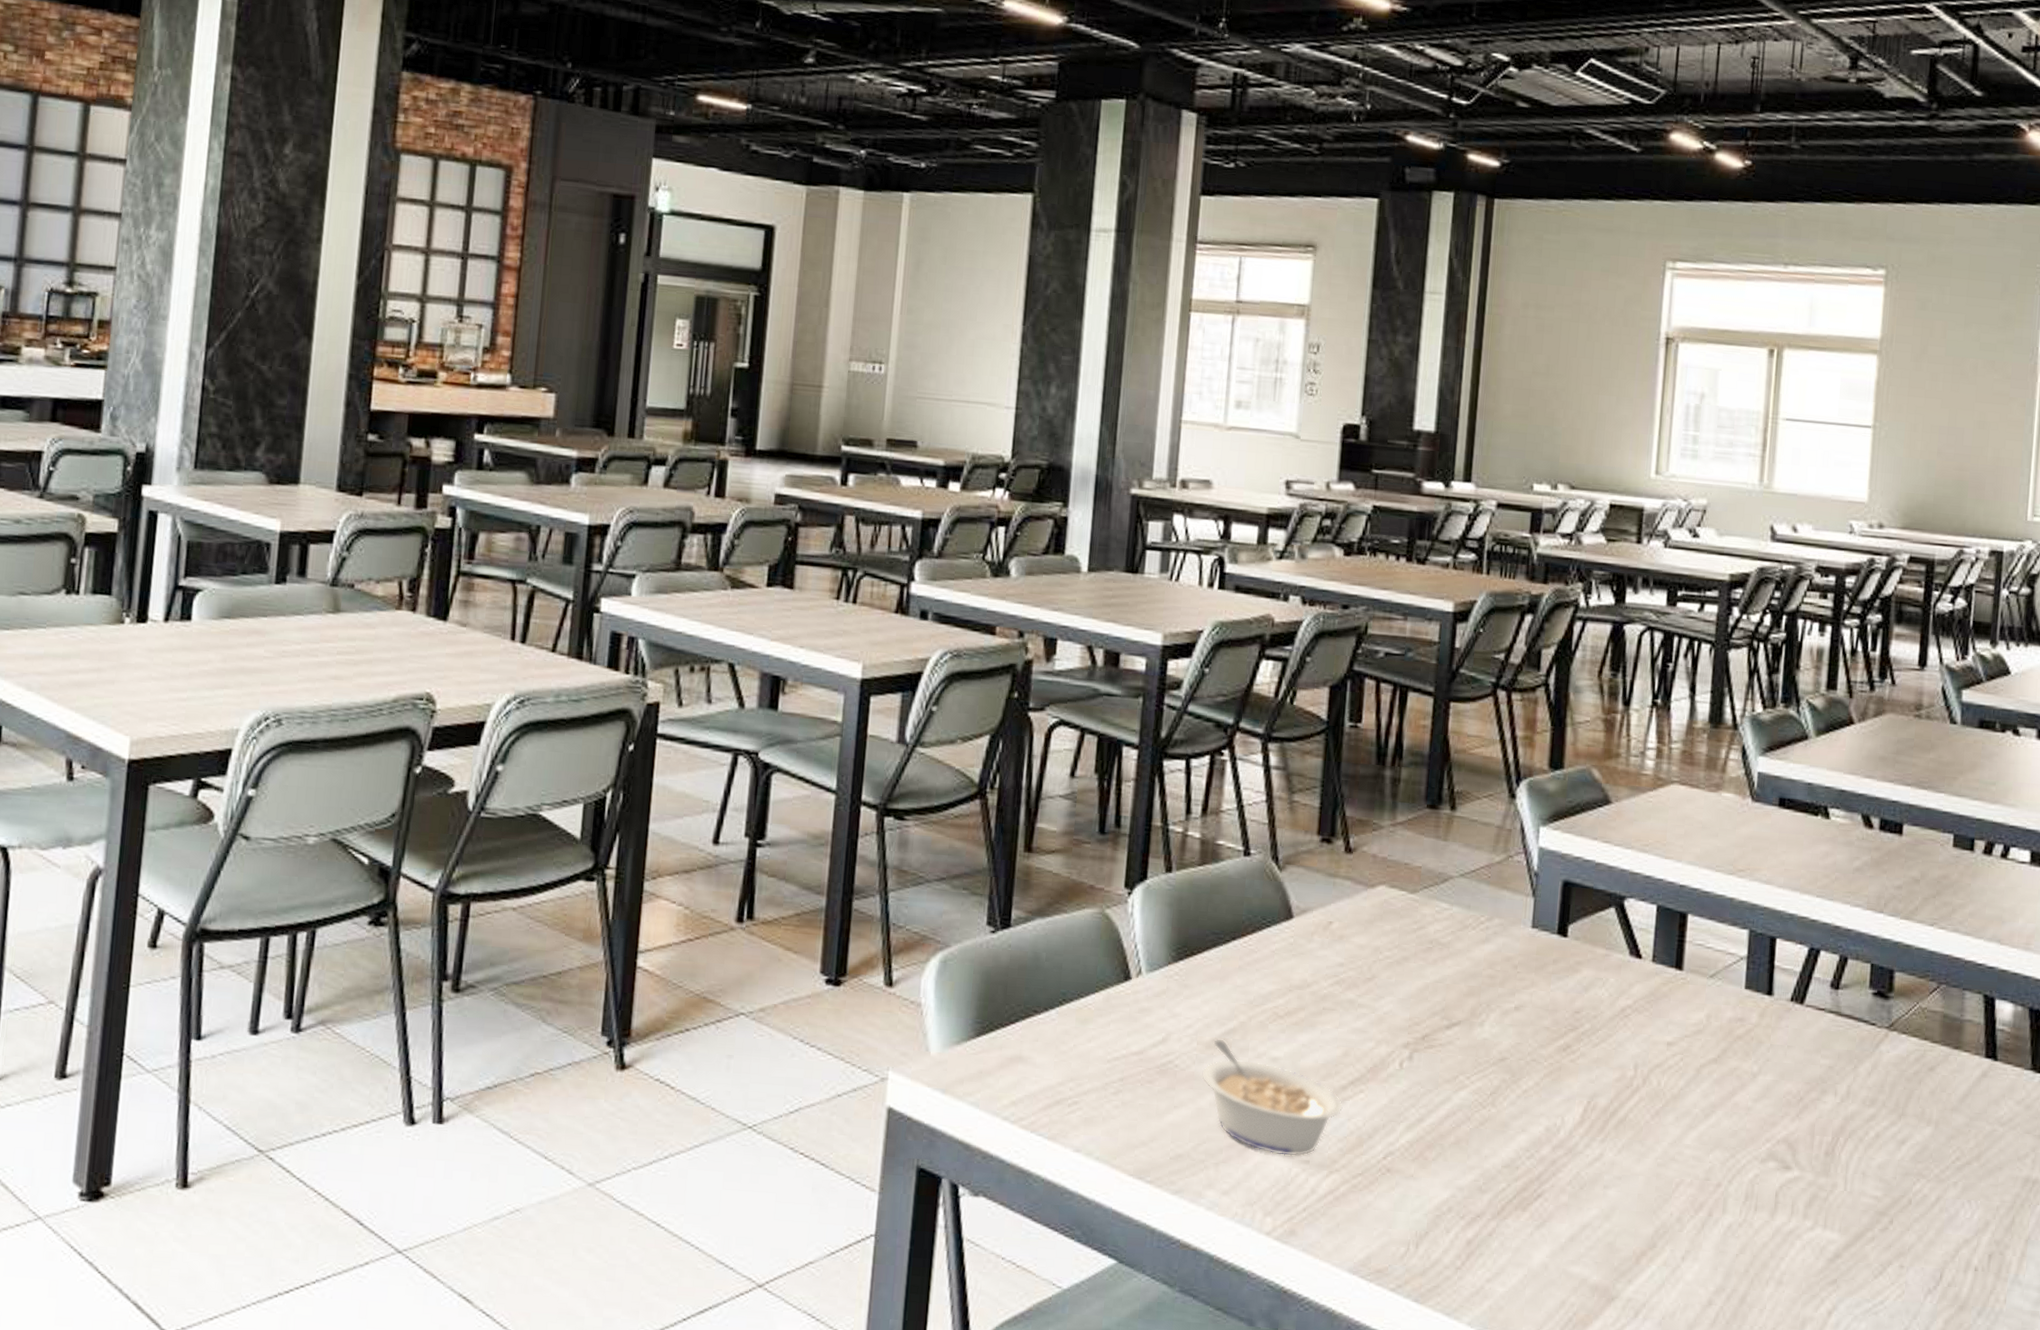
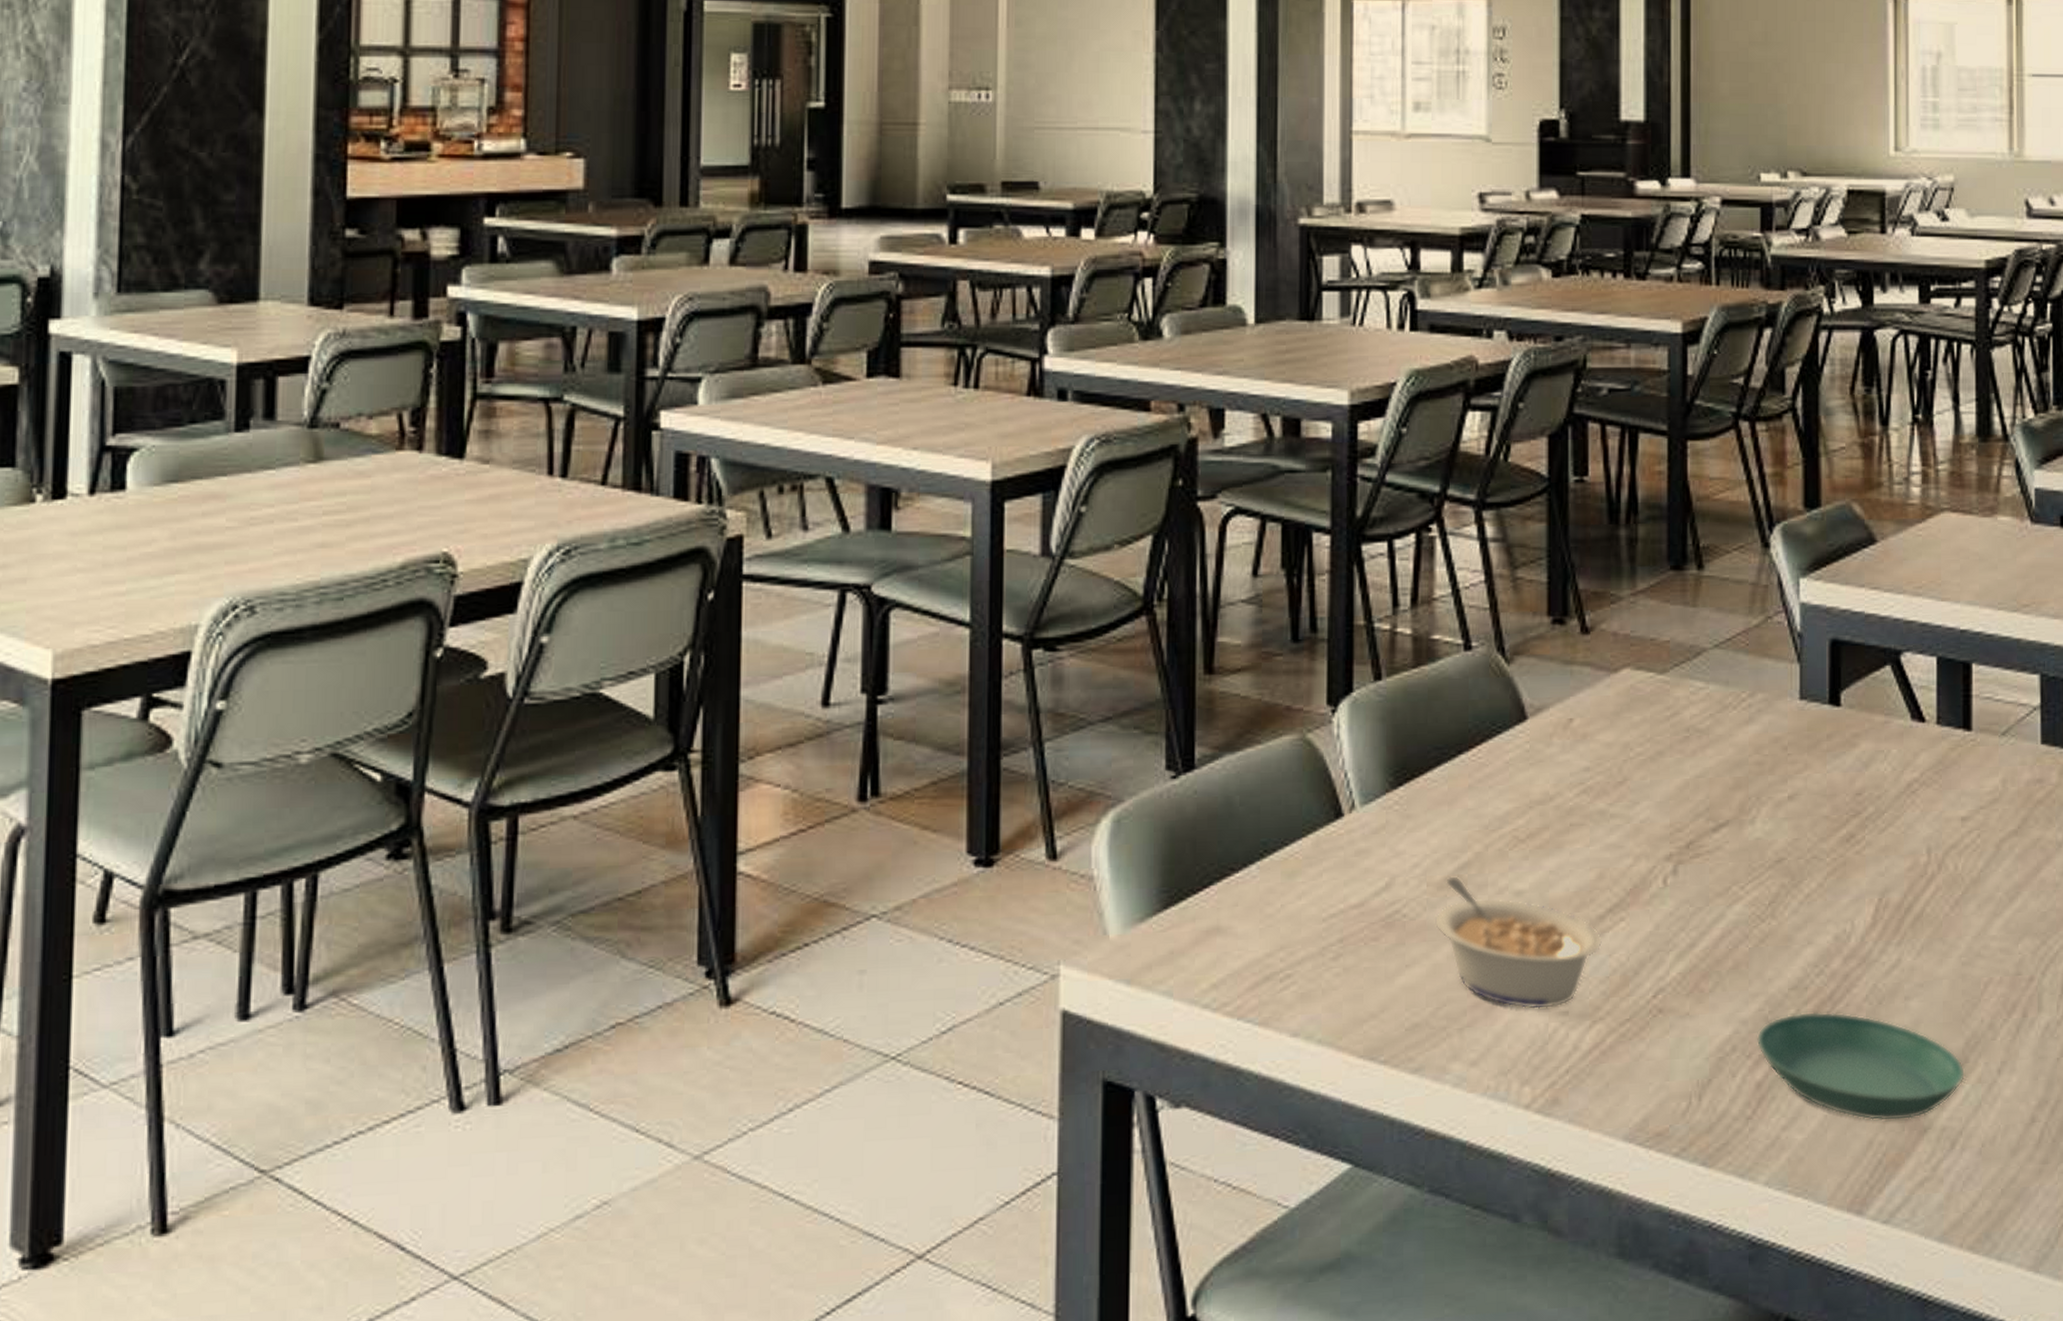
saucer: none [1470,1187,1653,1288] -> present [1756,1011,1966,1122]

